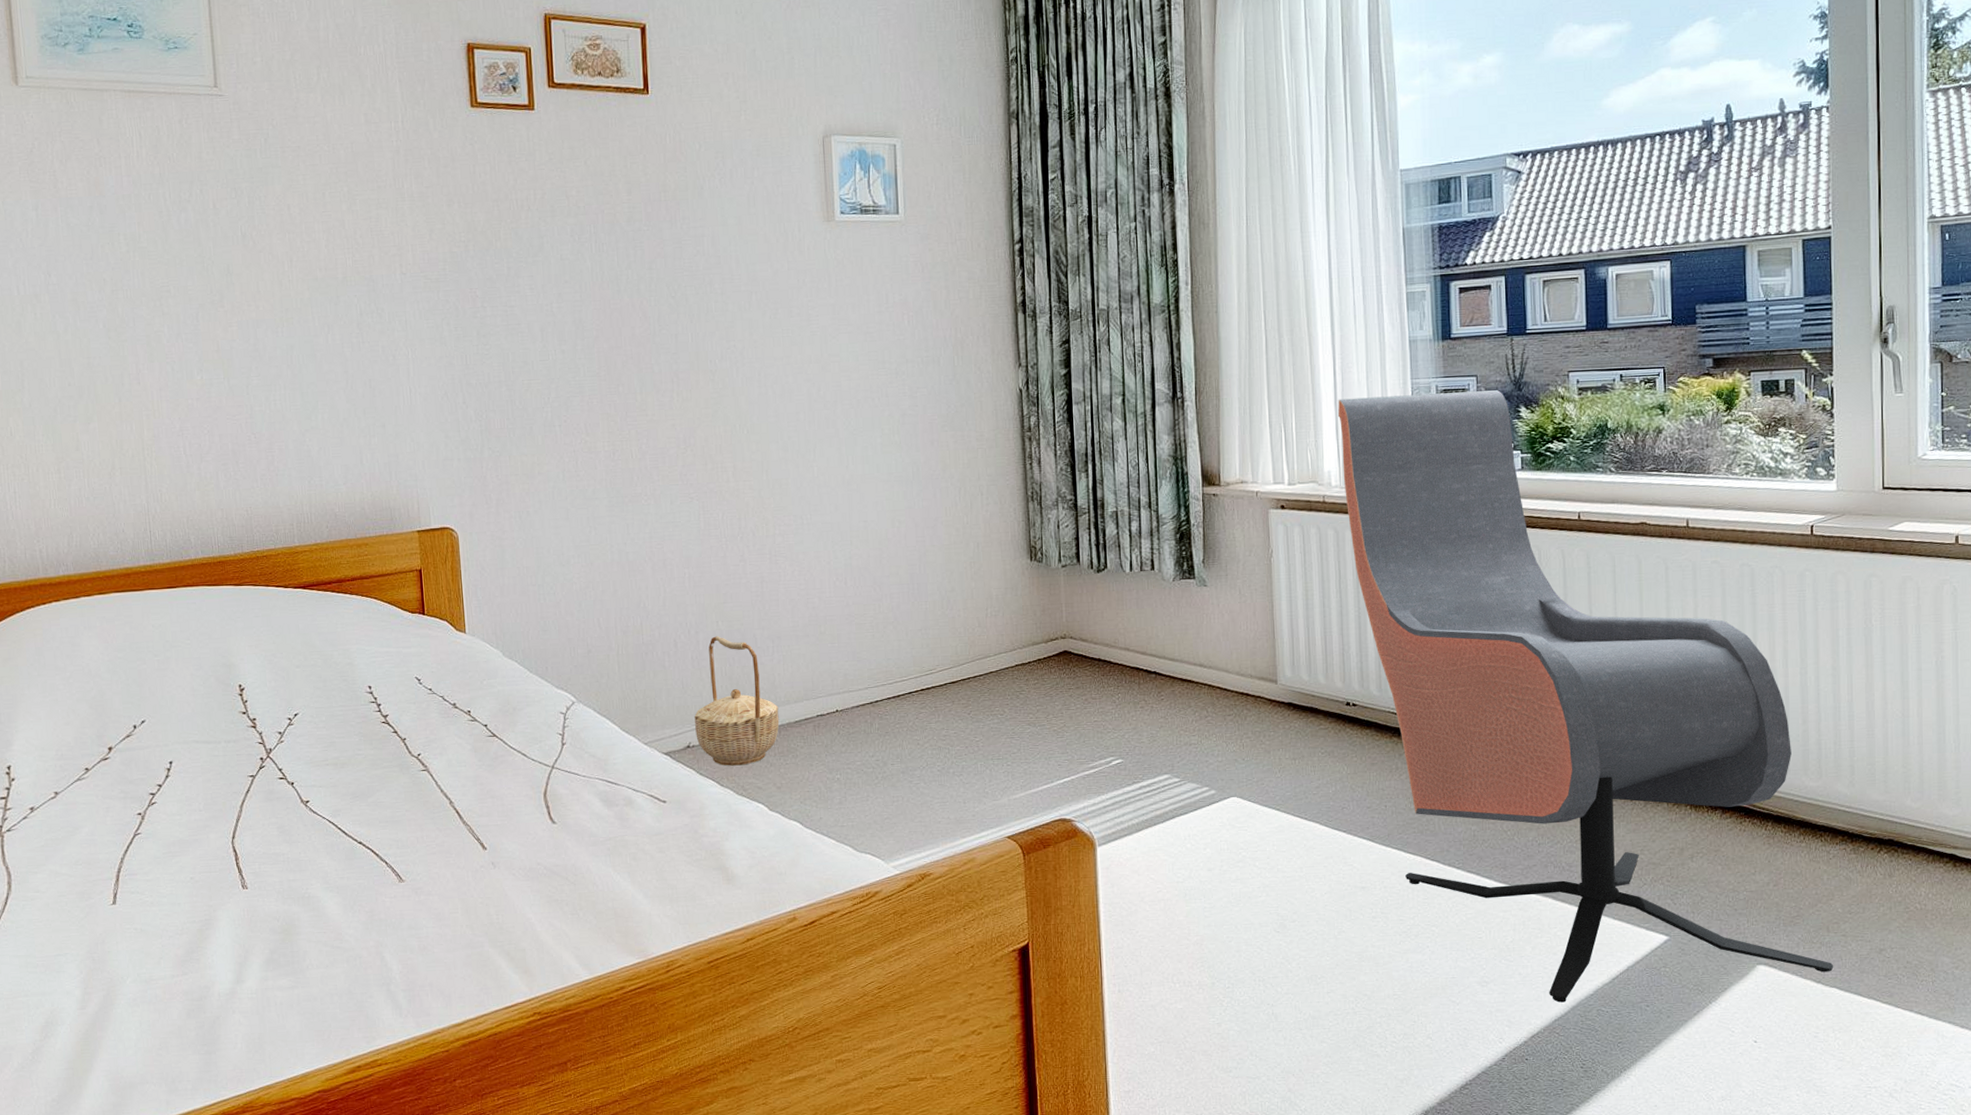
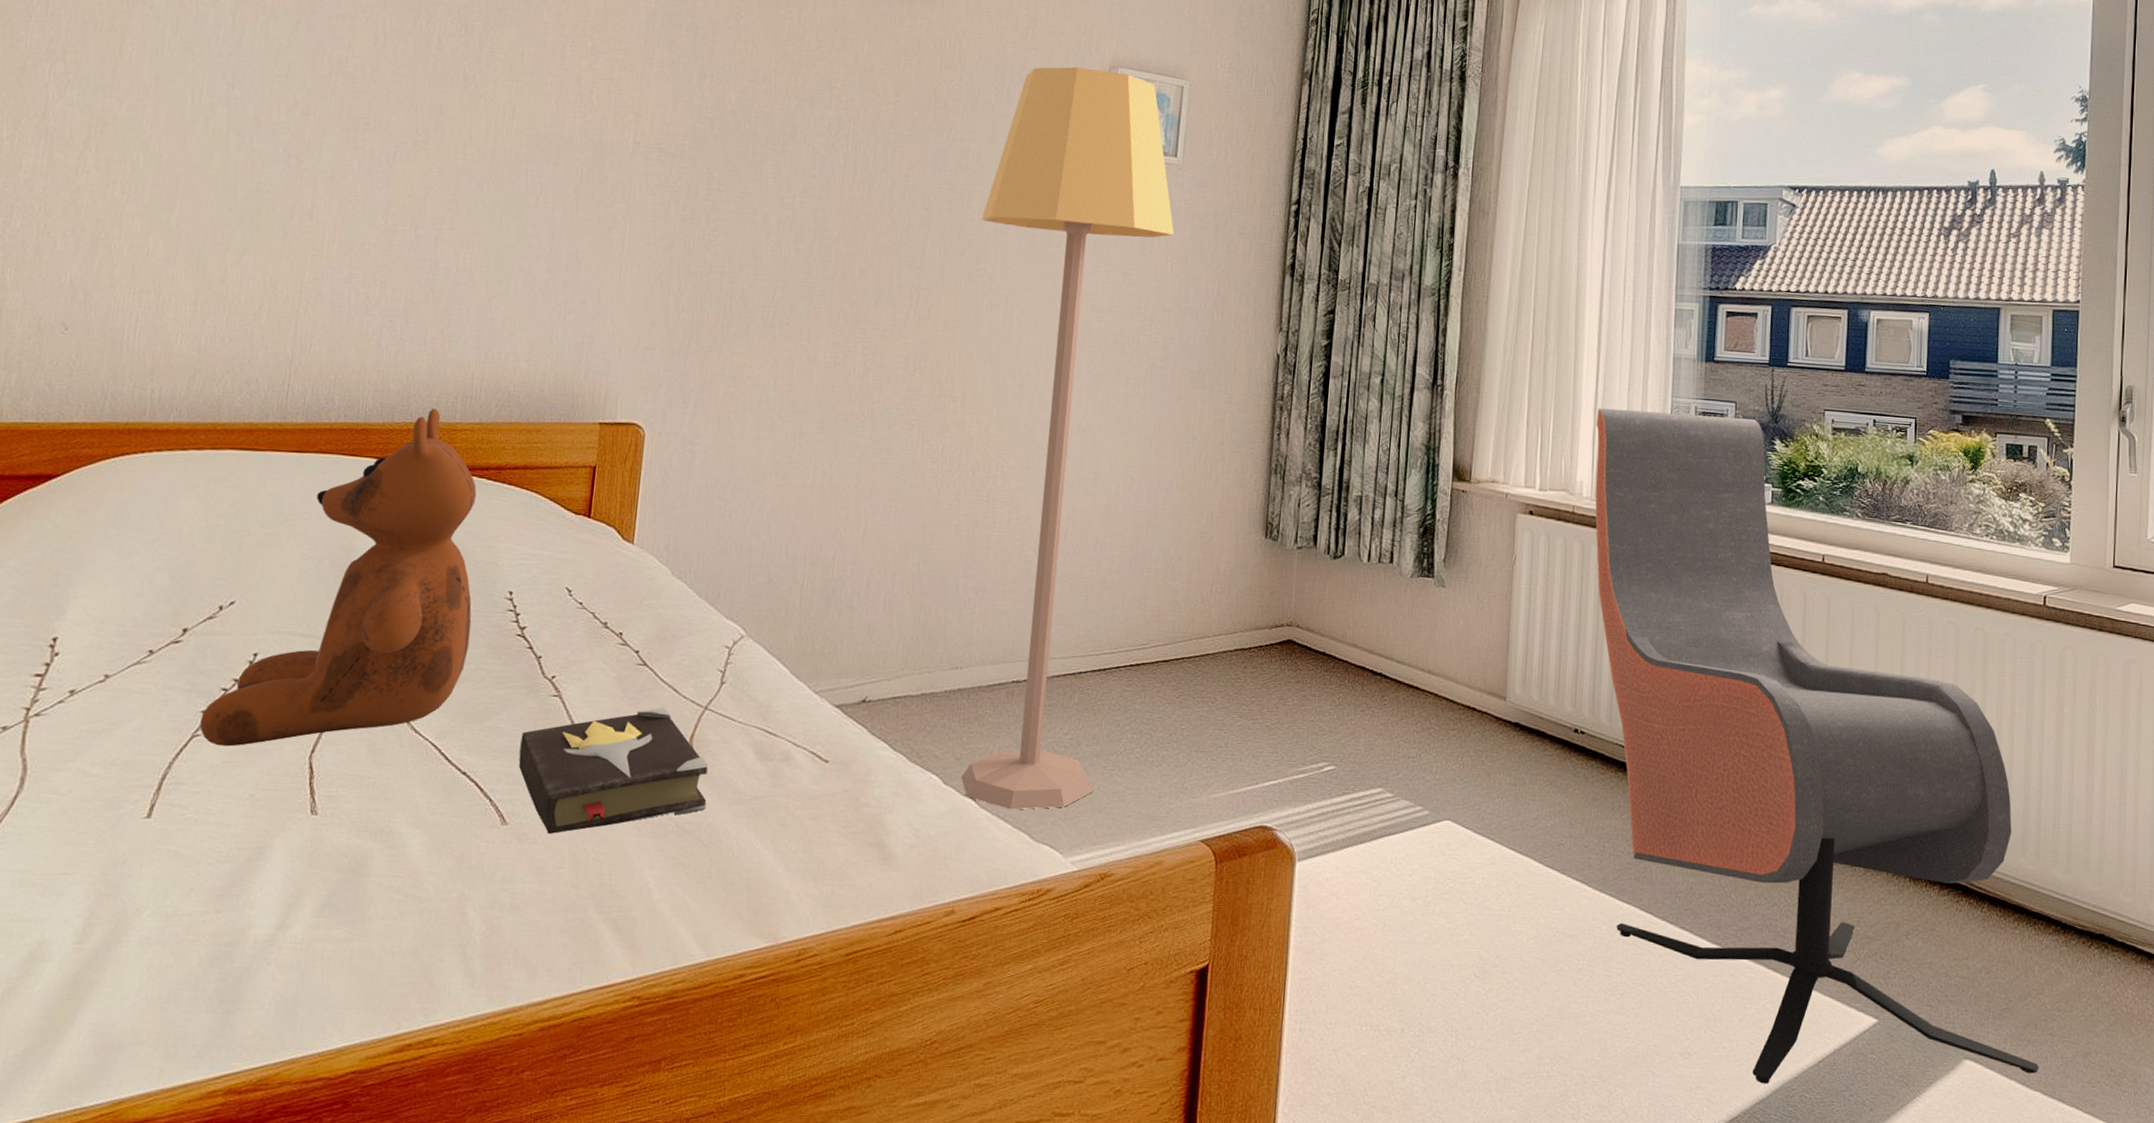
teddy bear: none [138,536,344,841] -> present [200,408,477,747]
hardback book: none [401,770,568,886] -> present [518,707,708,834]
basket: present [694,636,780,766] -> none [874,580,971,729]
lamp: none [724,140,907,827] -> present [961,66,1175,810]

